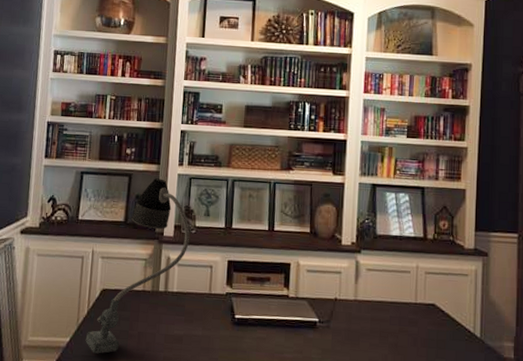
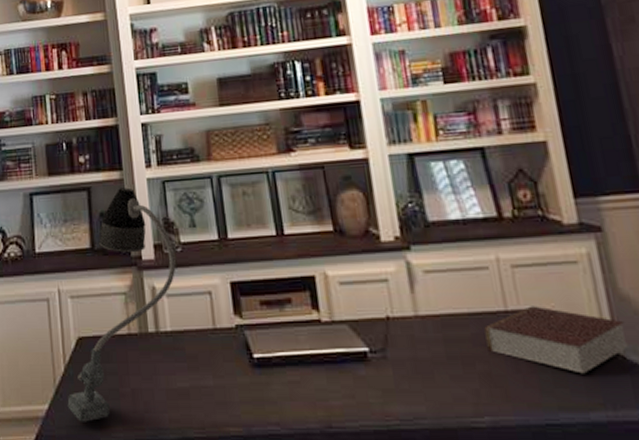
book: none [399,301,489,351] -> present [484,306,628,374]

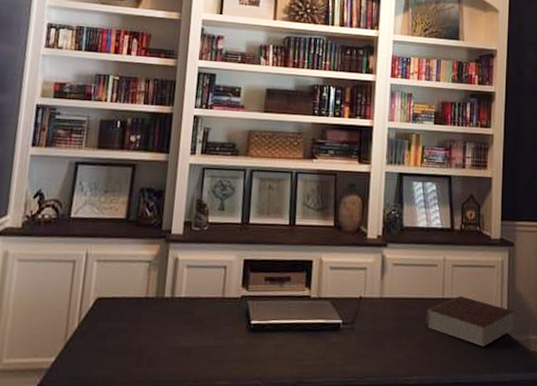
desk lamp: present [67,187,176,422] -> none [74,169,202,374]

